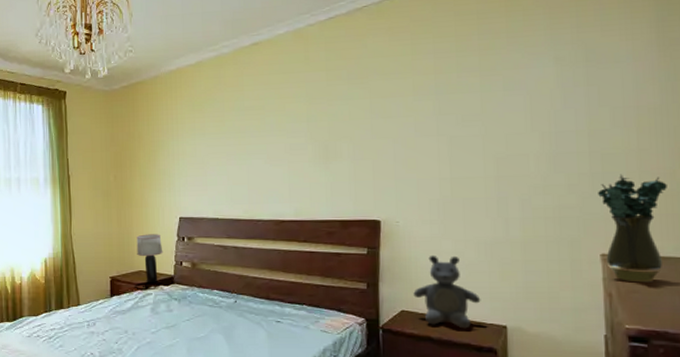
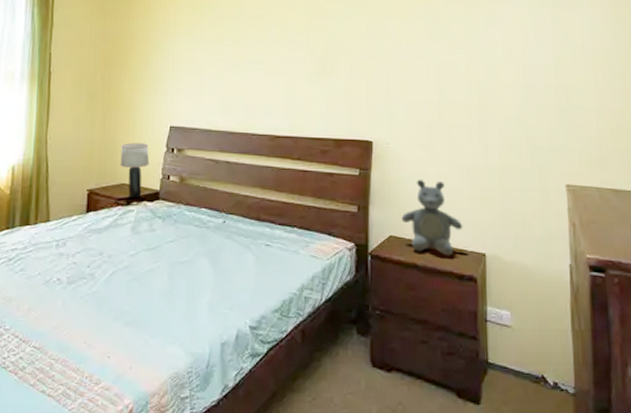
vase: present [598,174,667,283] -> none [563,109,618,214]

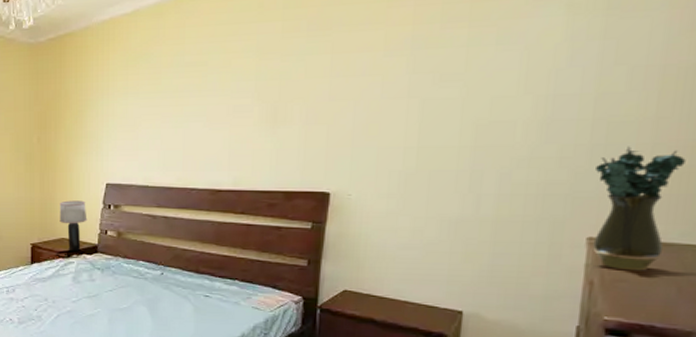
teddy bear: present [401,179,463,256] -> none [359,232,437,312]
vase: none [563,109,618,214] -> present [592,146,686,271]

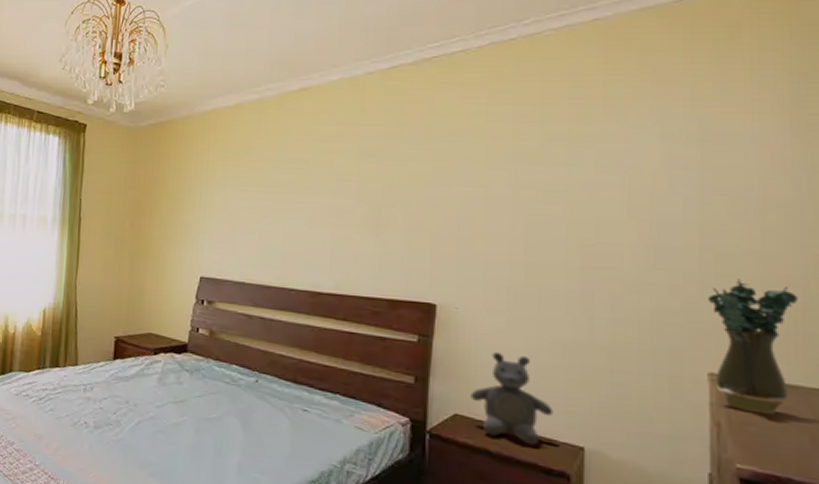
table lamp: present [60,200,88,252] -> none [148,292,178,349]
teddy bear: none [359,232,437,312] -> present [470,351,554,445]

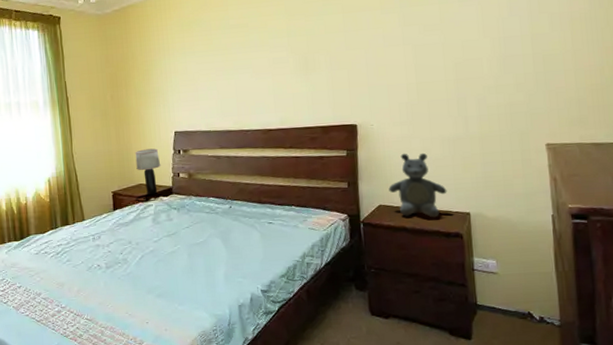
table lamp: none [148,292,178,349] -> present [135,148,161,195]
vase: present [708,278,798,415] -> none [541,72,598,167]

